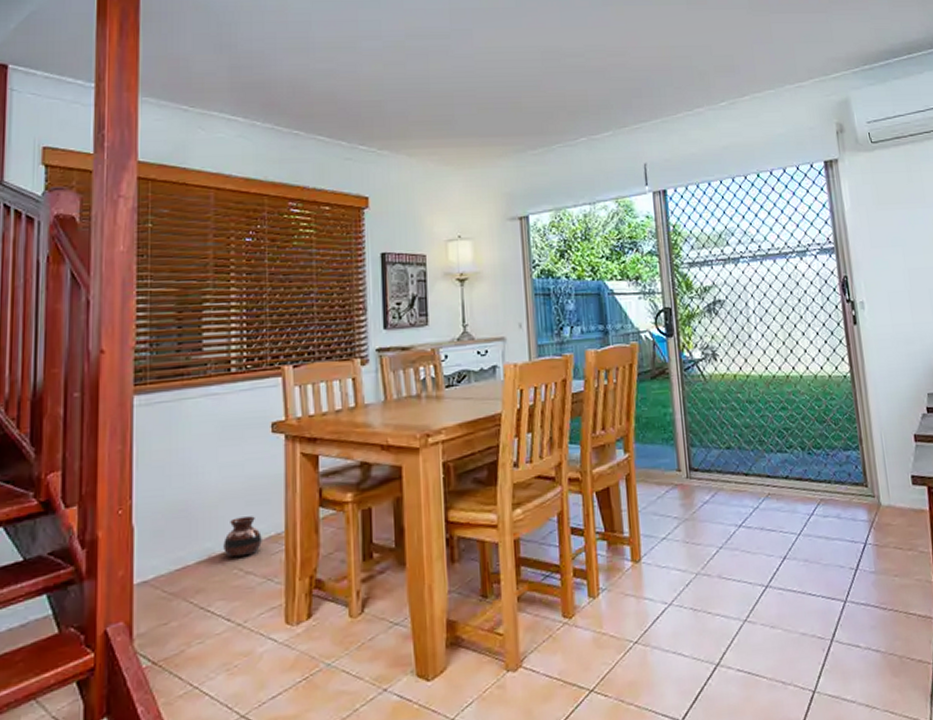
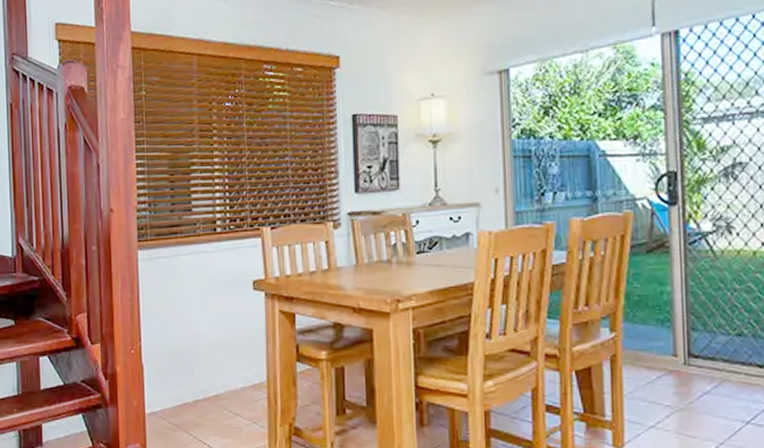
vase: present [223,516,262,558] -> none [215,365,247,400]

